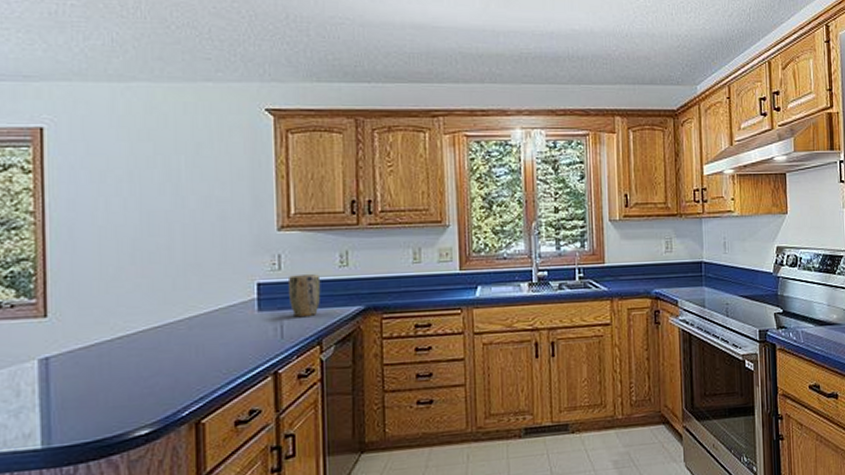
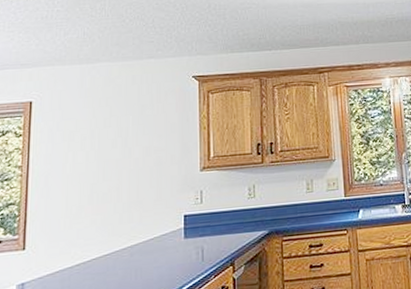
plant pot: present [287,274,321,317] -> none [207,205,234,242]

